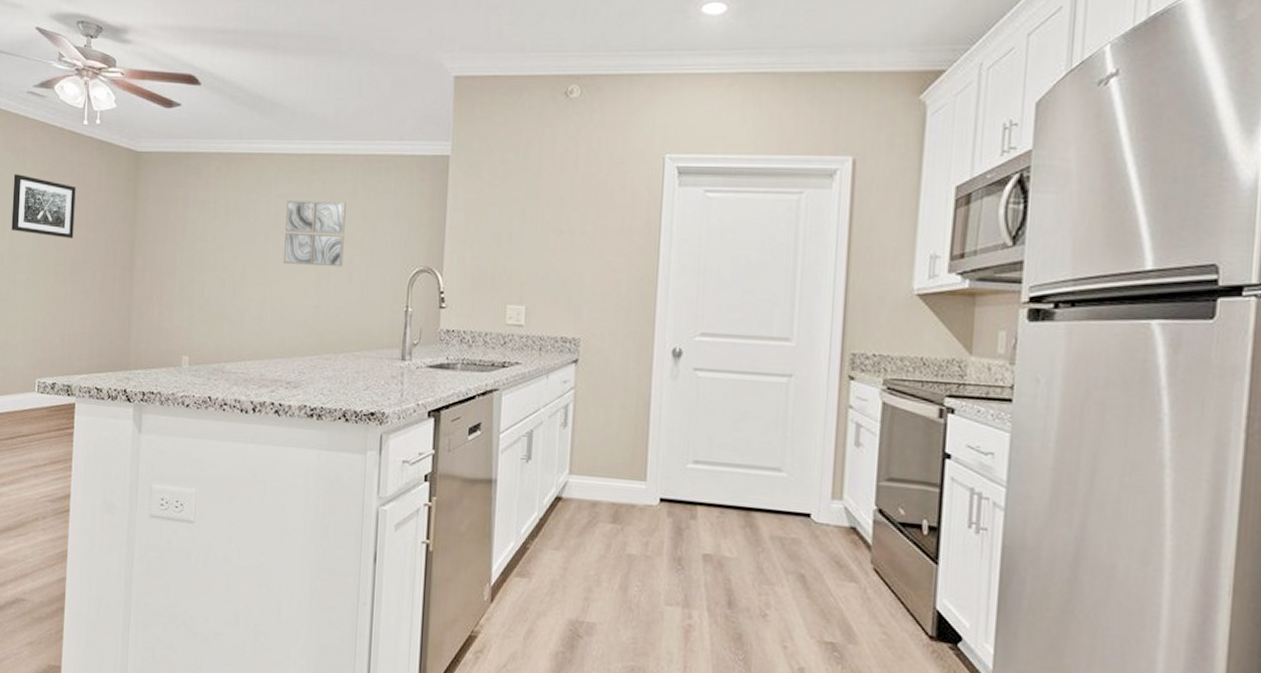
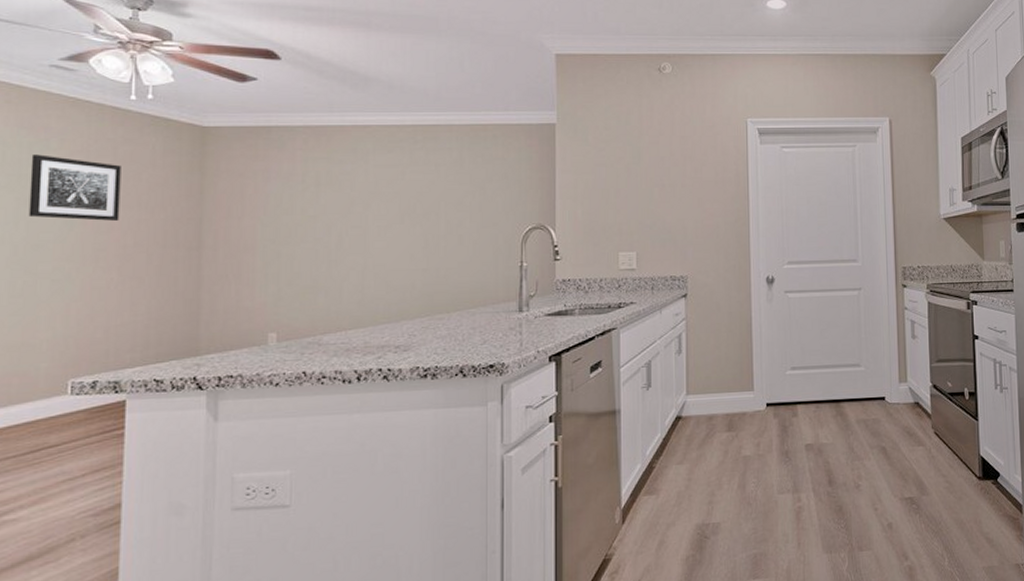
wall art: present [283,200,346,267] -> none [385,169,452,231]

